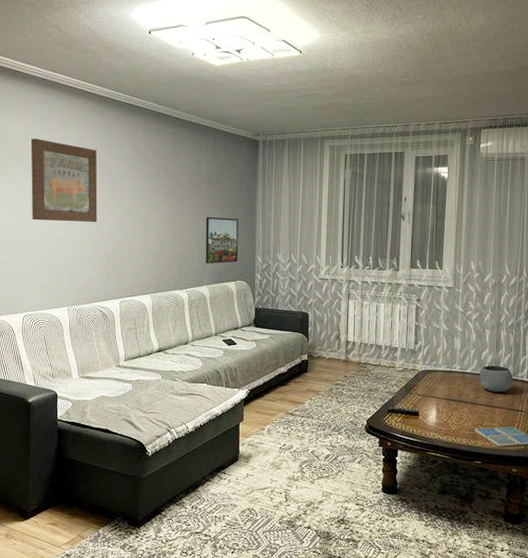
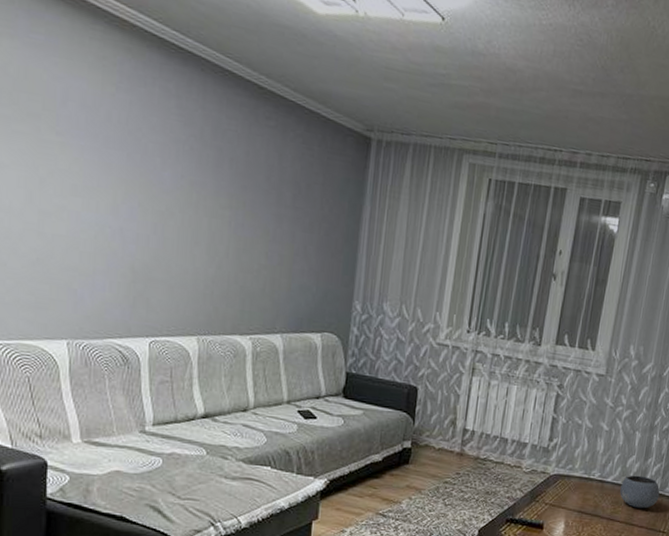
wall art: present [30,139,98,223] -> none [12,72,123,221]
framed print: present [205,216,239,265] -> none [280,236,333,307]

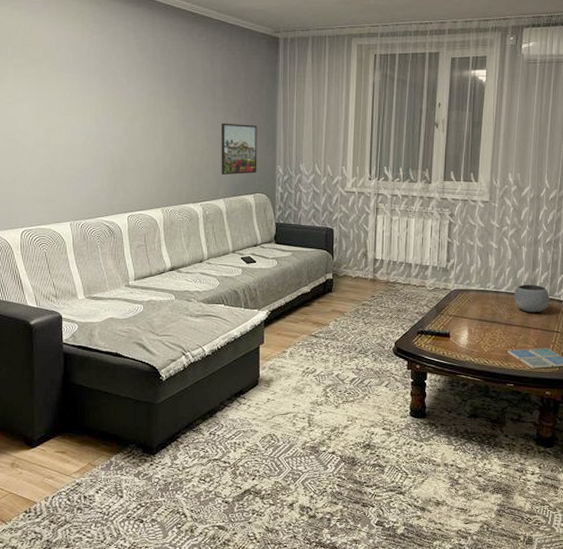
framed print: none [280,236,333,307] -> present [221,123,257,176]

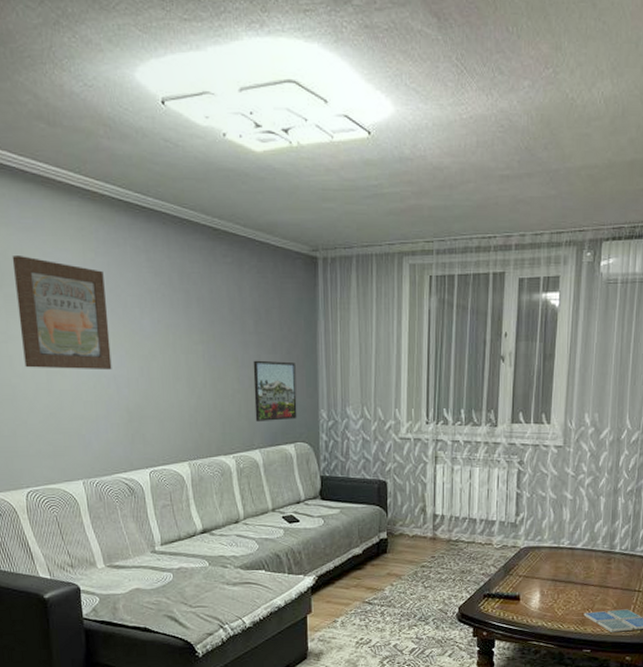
wall art: none [22,33,101,129] -> present [12,256,112,371]
bowl: present [514,284,550,313] -> none [591,539,631,571]

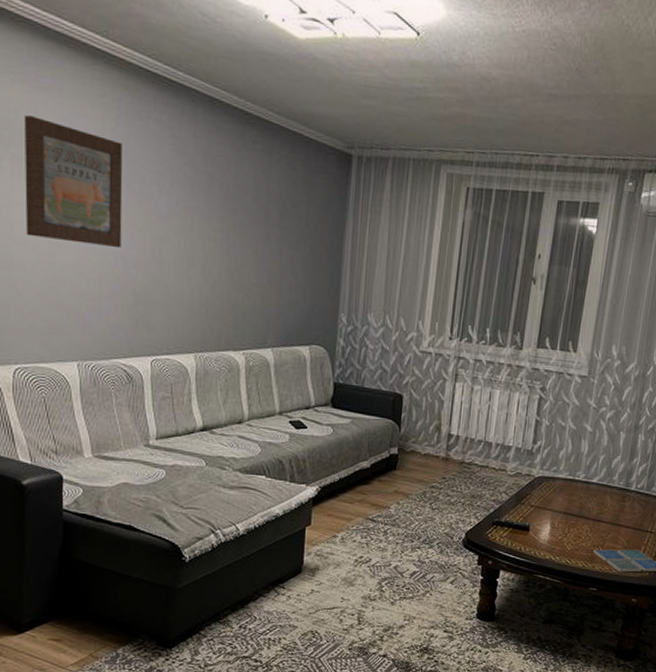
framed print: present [253,360,297,423] -> none [270,254,319,321]

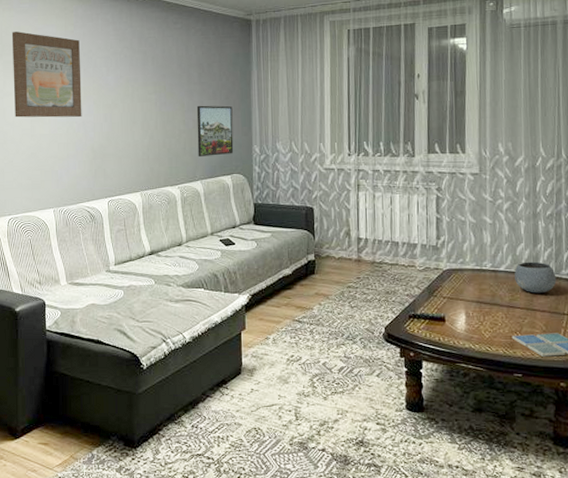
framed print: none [270,254,319,321] -> present [196,105,234,158]
bowl: none [605,475,647,509] -> present [514,261,557,294]

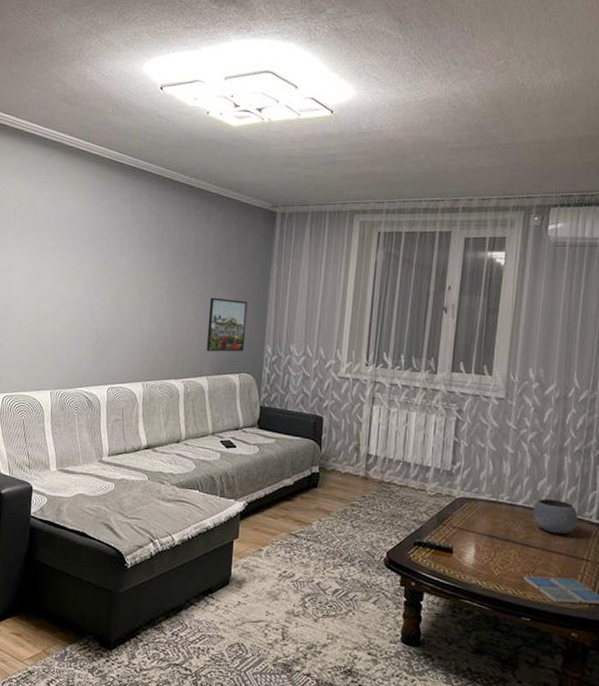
wall art: present [11,31,82,118] -> none [20,202,95,298]

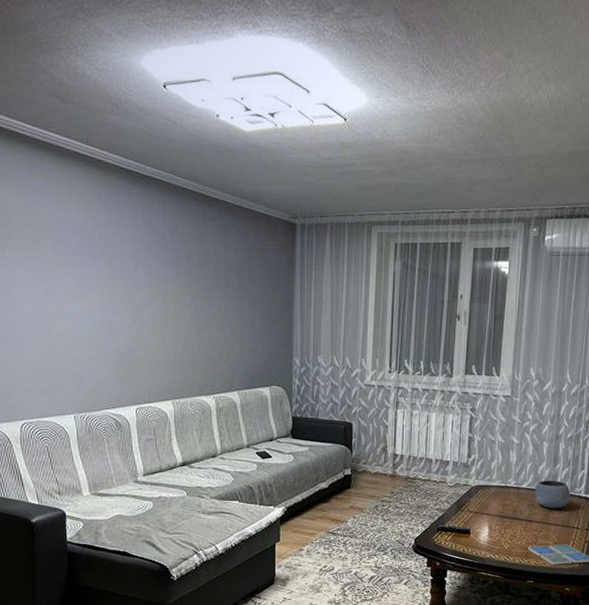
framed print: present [206,297,248,352] -> none [235,311,273,367]

